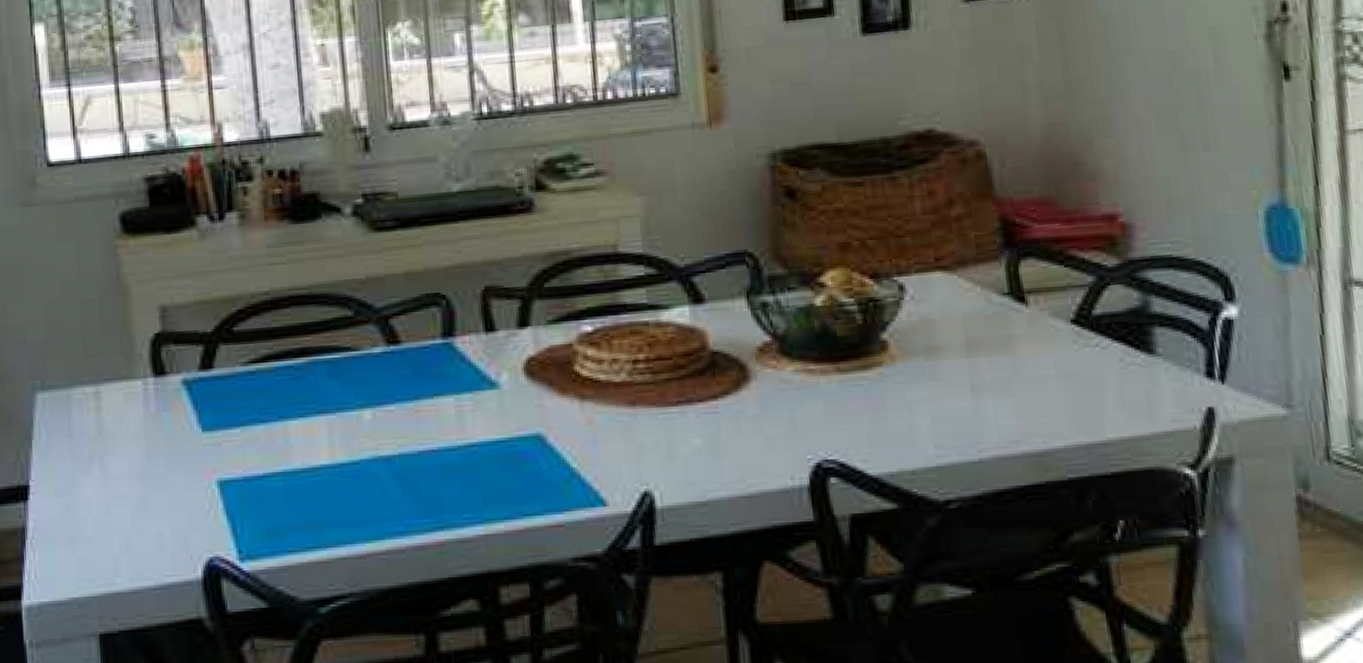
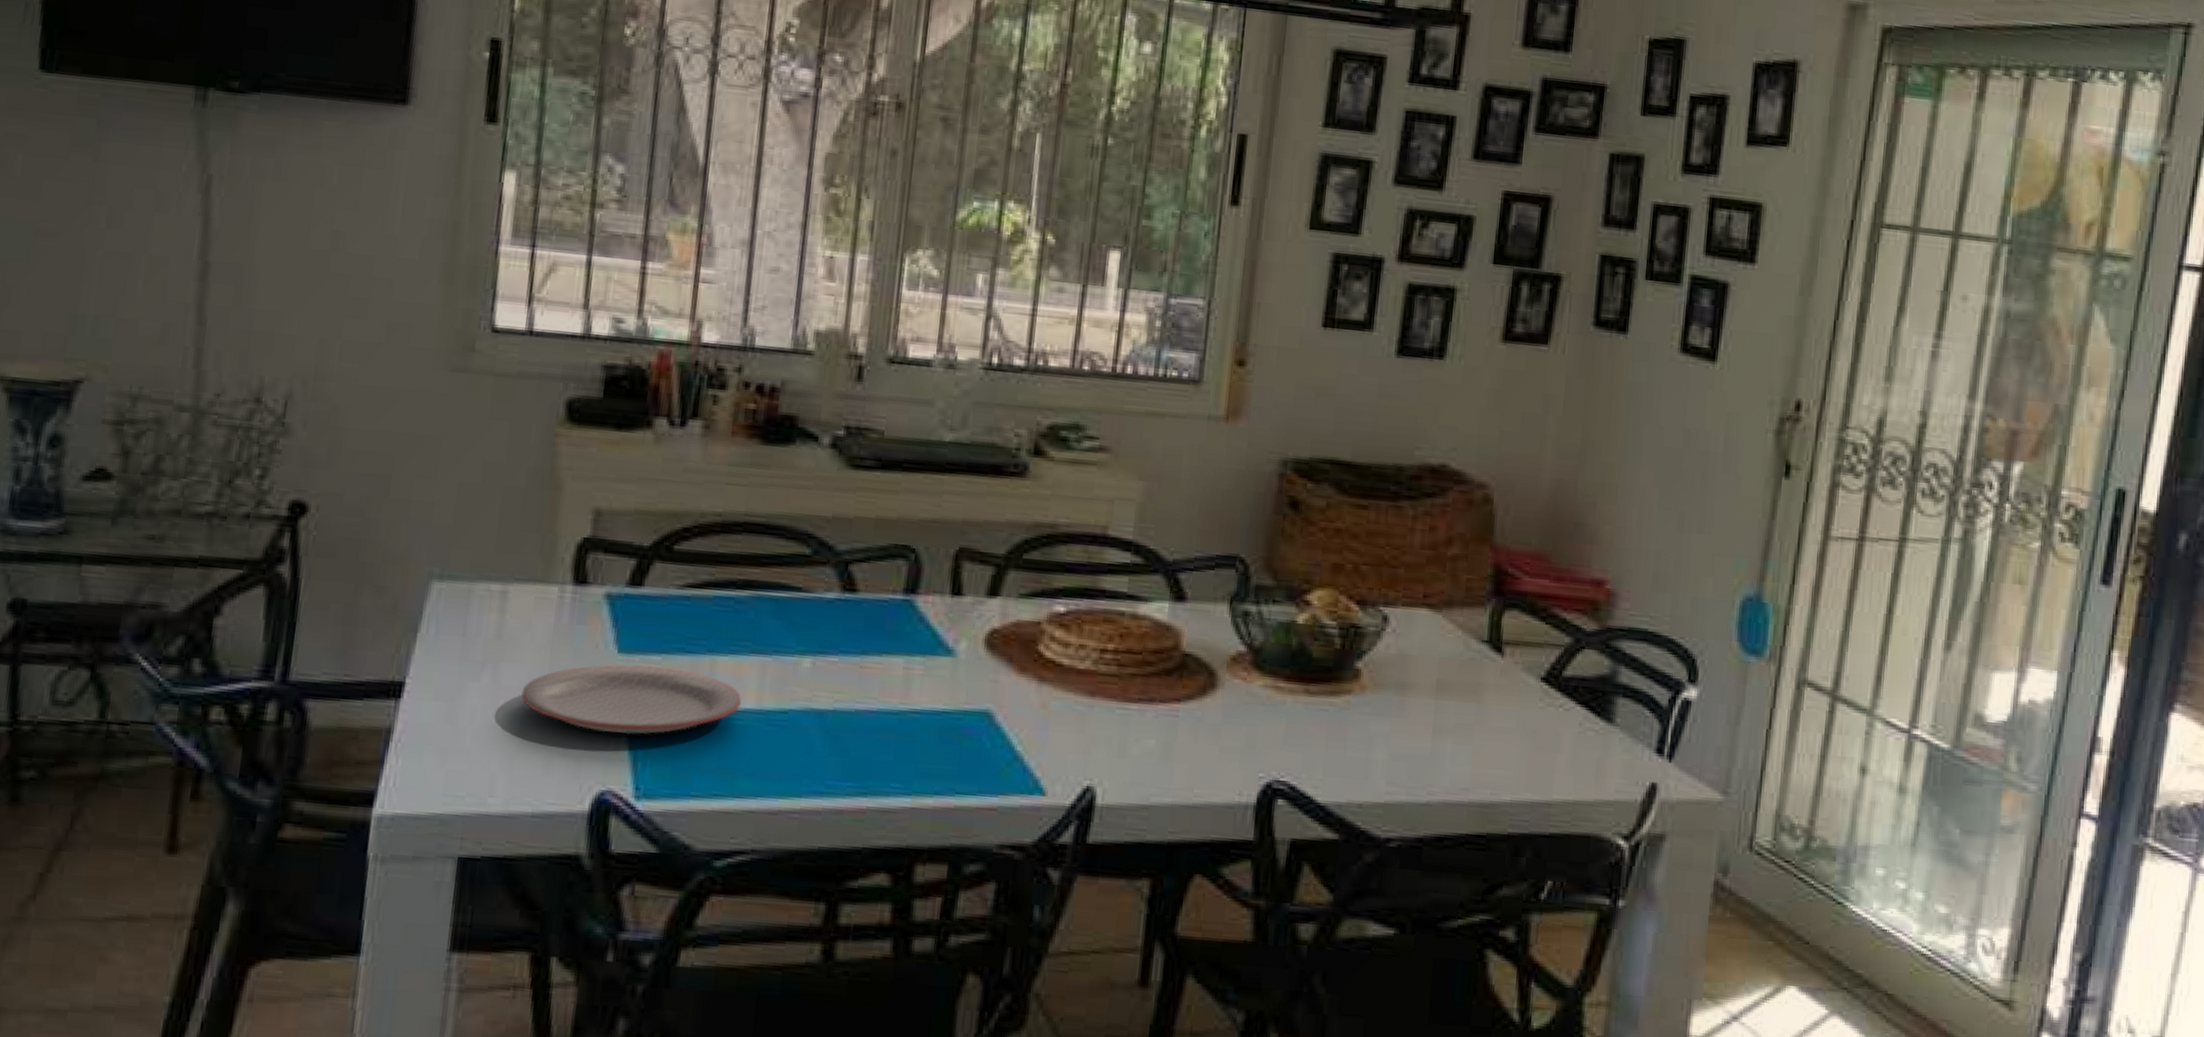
plate: none [127,438,317,505] -> present [521,664,742,735]

